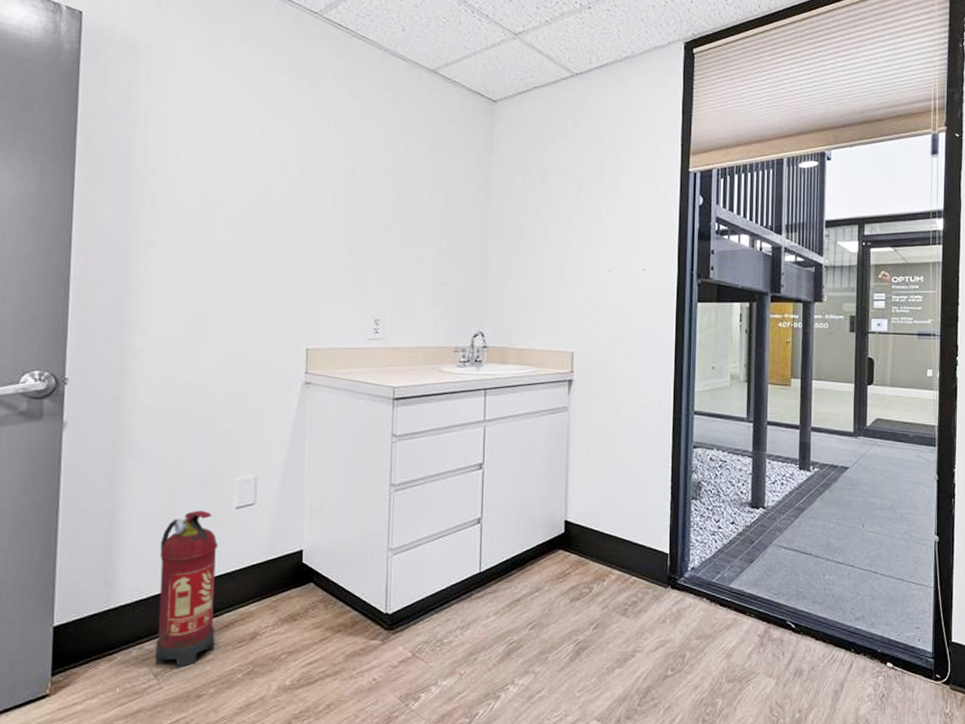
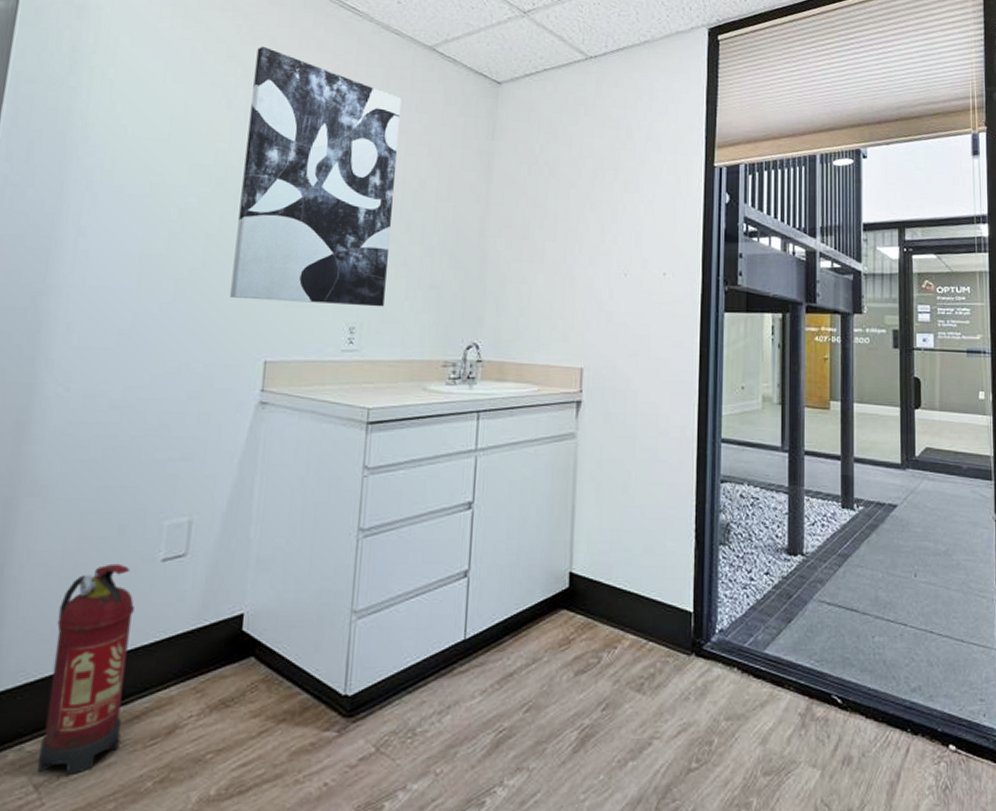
wall art: none [275,75,410,302] -> present [230,46,402,307]

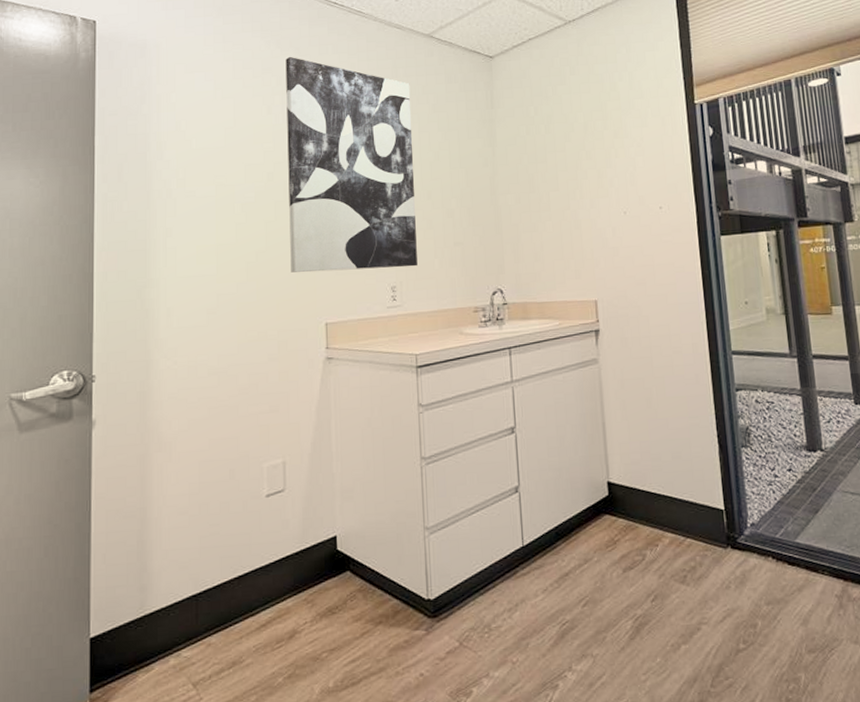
fire extinguisher: present [37,563,134,776] -> none [192,501,253,676]

